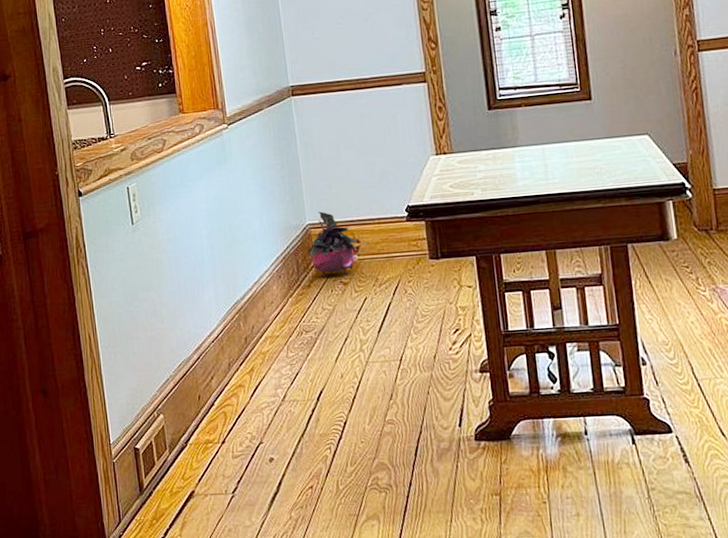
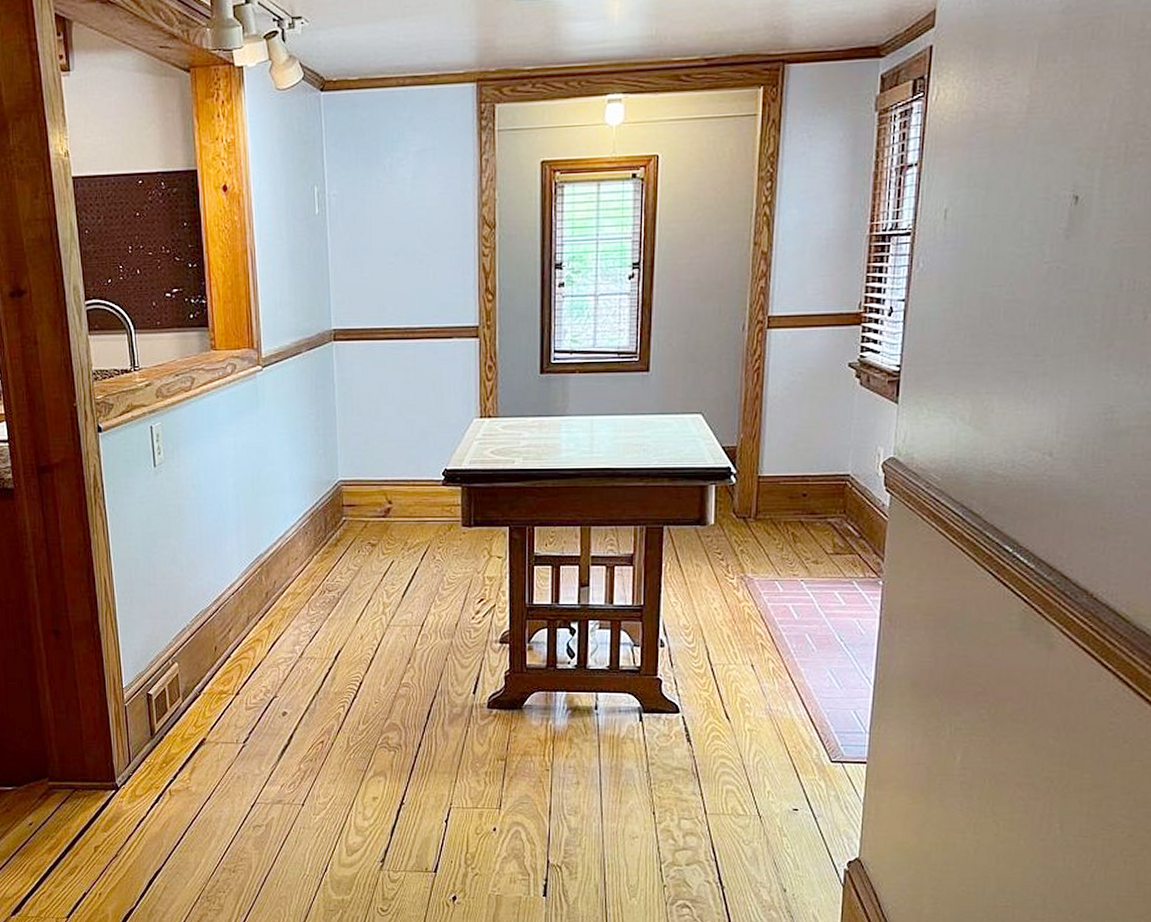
potted plant: present [307,211,358,276] -> none [337,468,390,537]

